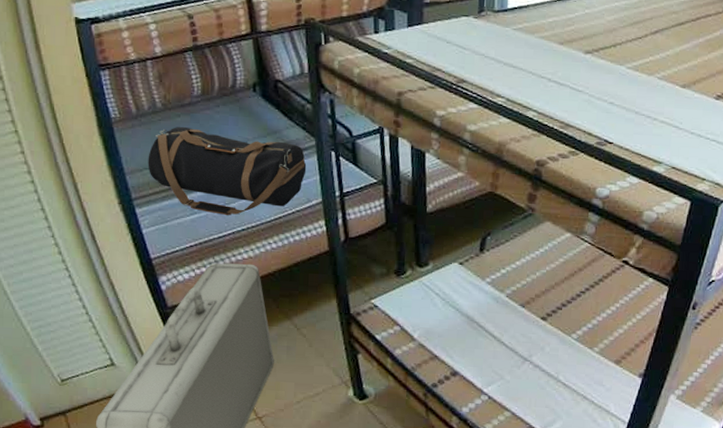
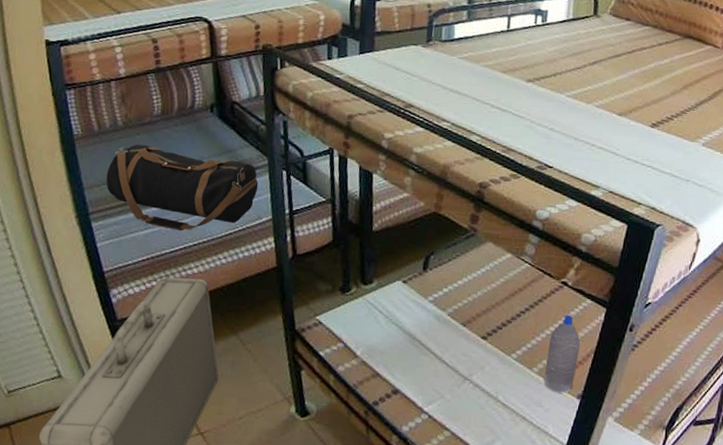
water bottle: none [605,293,642,373] -> present [544,314,580,393]

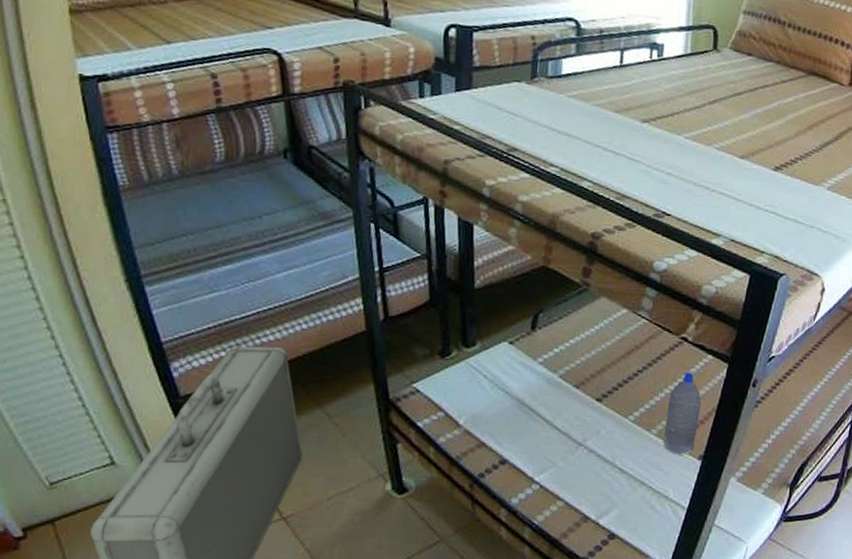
duffel bag: present [106,144,259,231] -> none [160,196,343,293]

